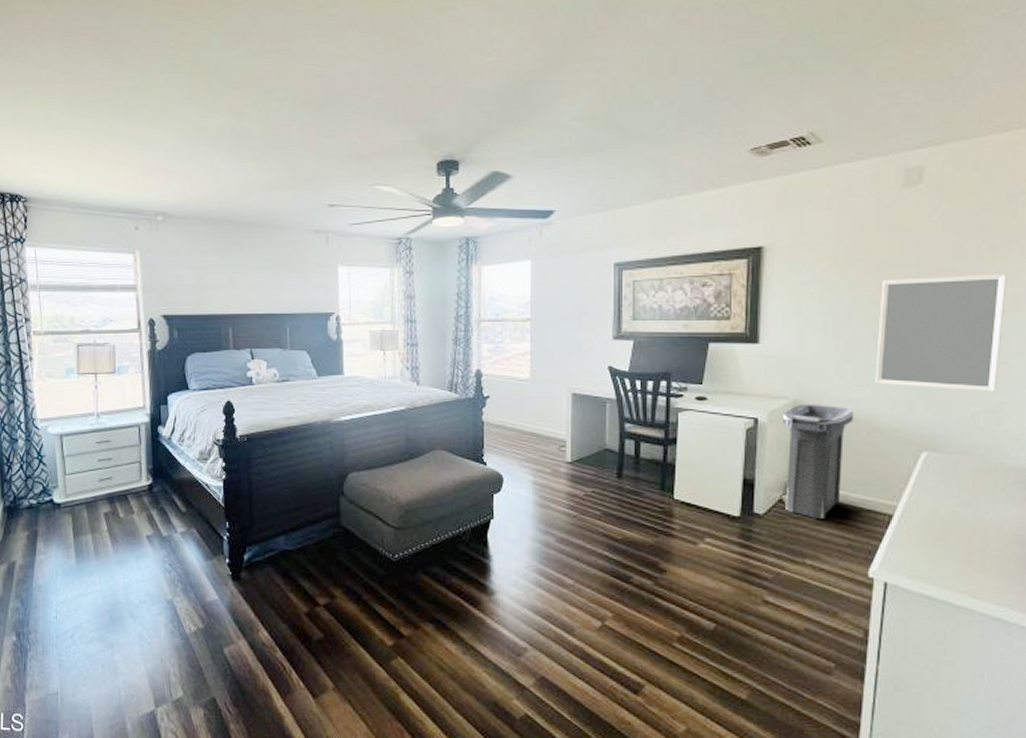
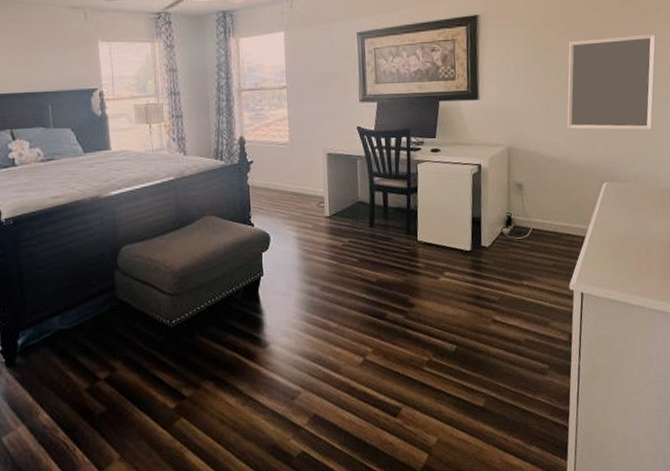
trash can: present [783,405,855,519] -> none [500,149,554,246]

